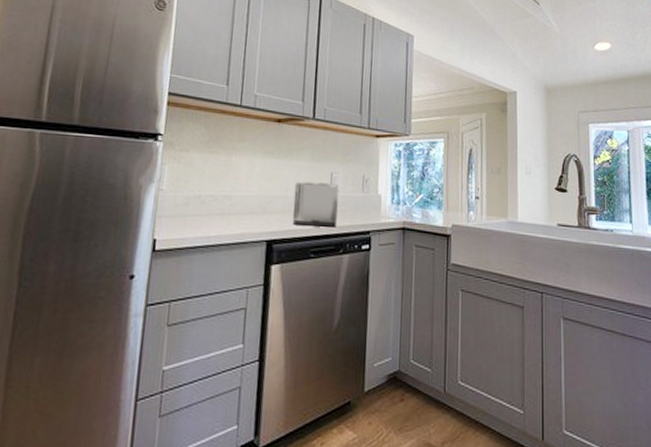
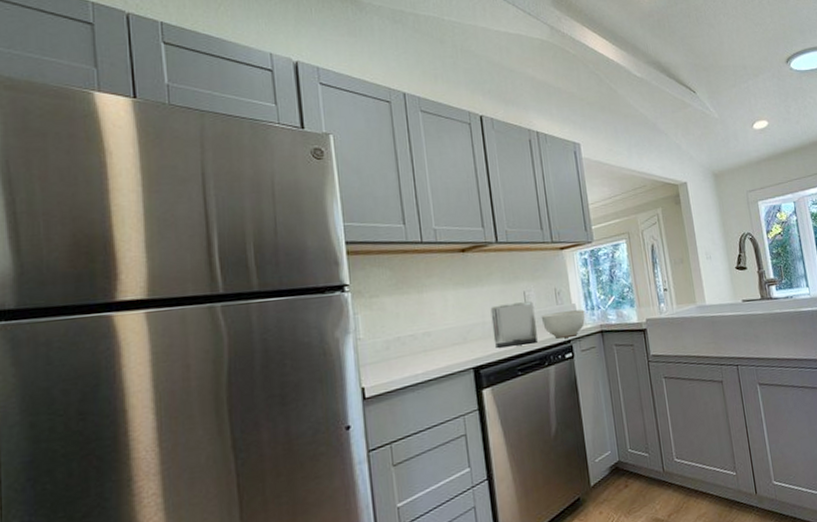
bowl: none [344,199,390,228] -> present [540,309,586,339]

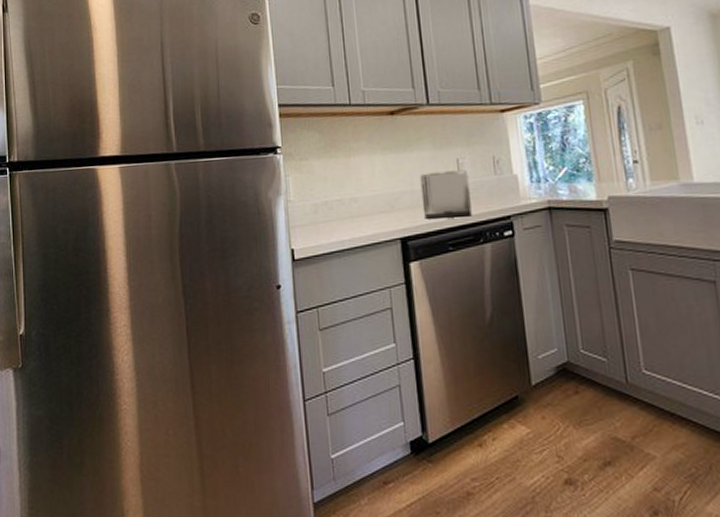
bowl: present [540,309,586,339] -> none [476,182,530,213]

